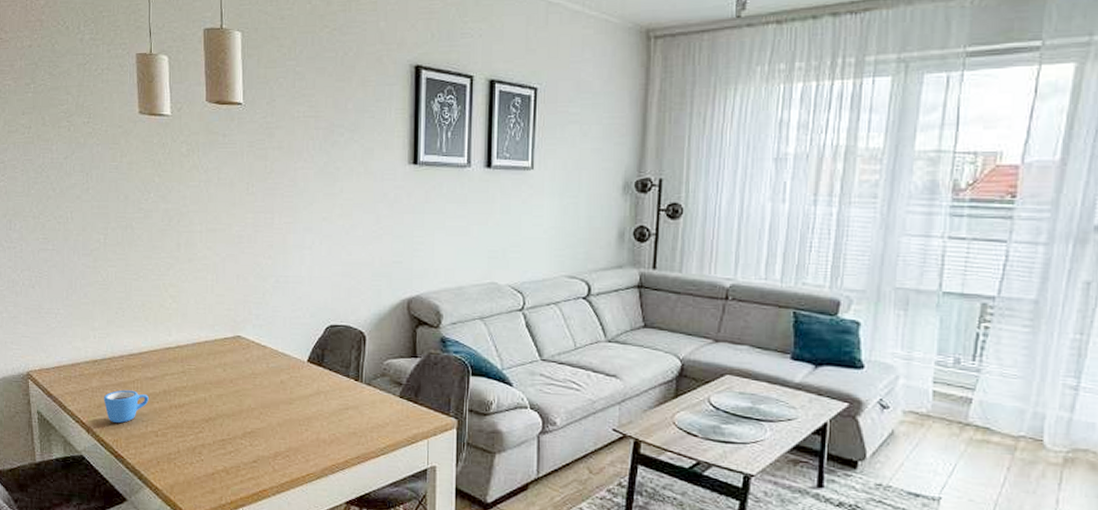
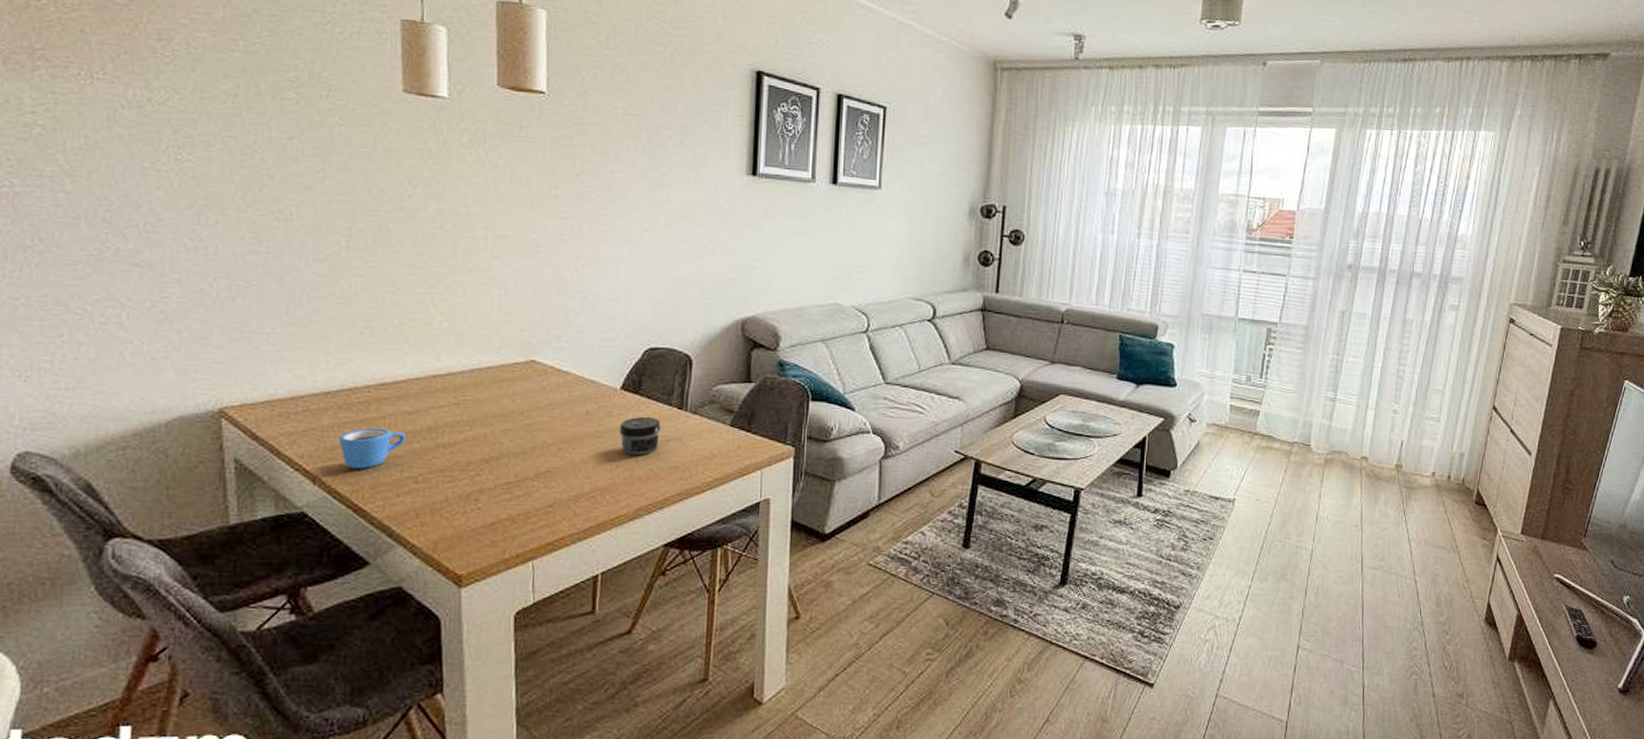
jar: none [307,386,341,421] -> present [619,416,661,456]

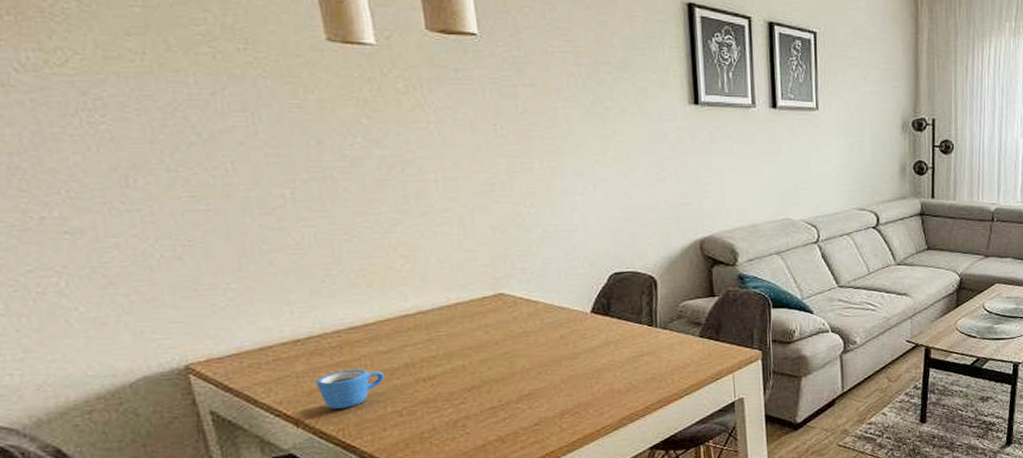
jar: present [619,416,661,456] -> none [594,335,635,372]

